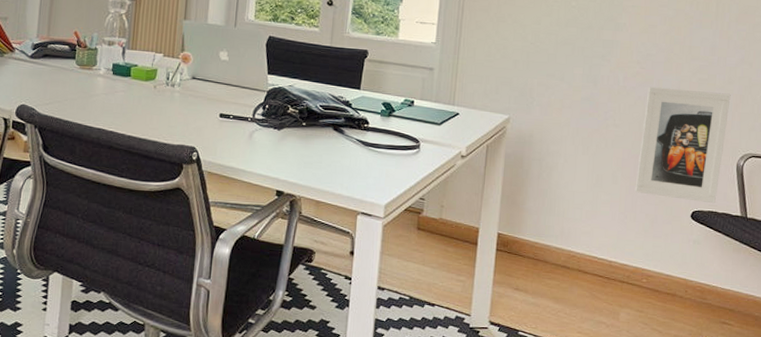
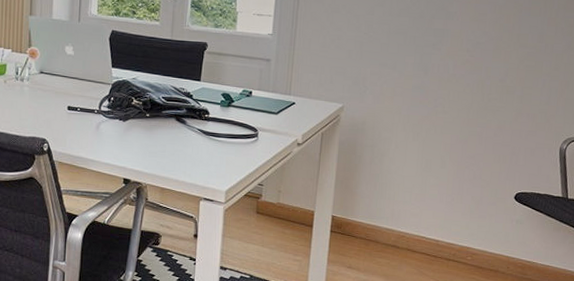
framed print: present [634,86,731,204] -> none [462,74,557,186]

